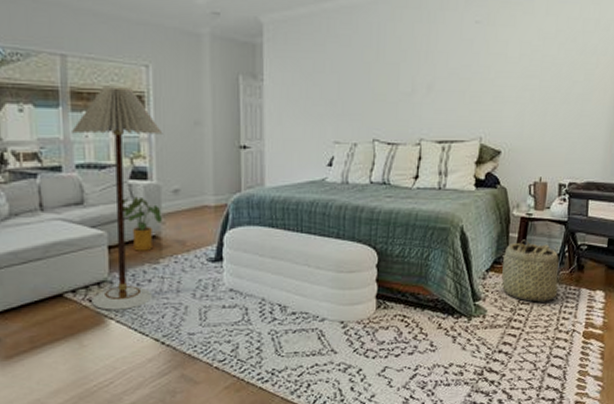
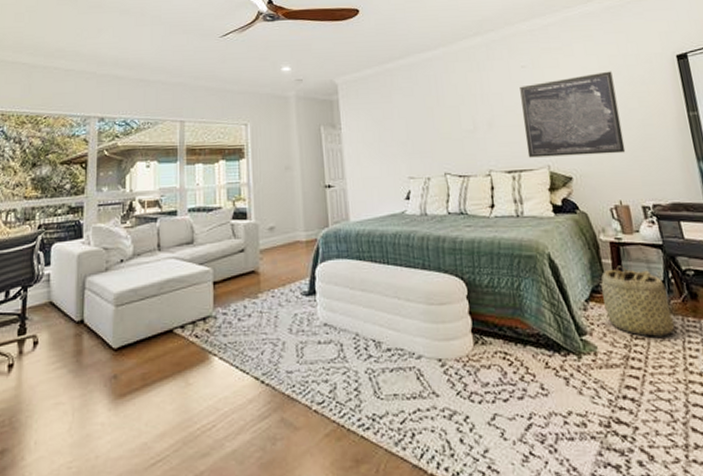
floor lamp: present [72,87,163,310] -> none [186,143,260,346]
house plant: present [122,196,162,251] -> none [226,235,260,286]
wall art: none [462,36,567,129] -> present [519,71,626,158]

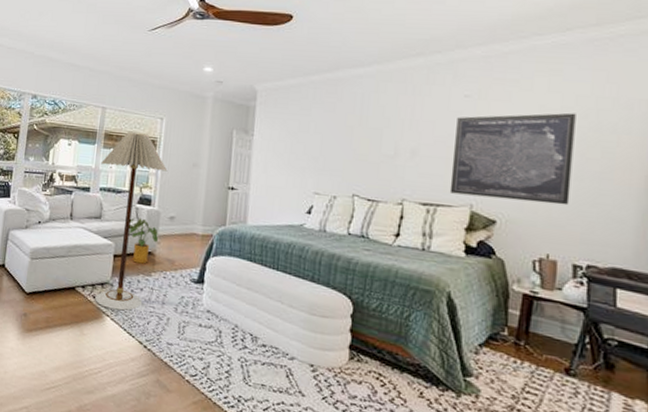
floor lamp: none [186,143,260,346] -> present [95,132,168,311]
house plant: none [226,235,260,286] -> present [129,218,158,264]
basket: present [601,265,675,337] -> none [499,318,578,398]

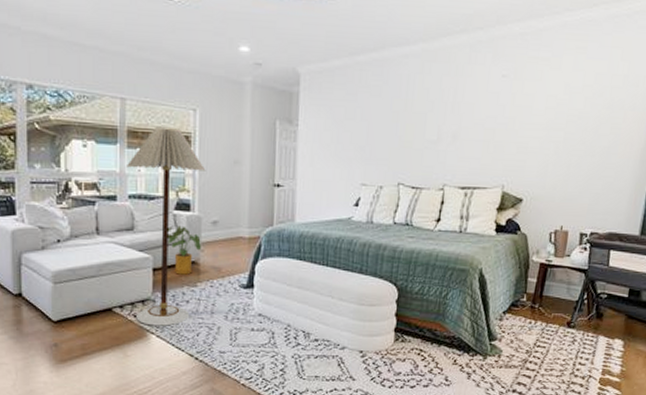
wall art: present [449,112,576,206] -> none [485,91,594,180]

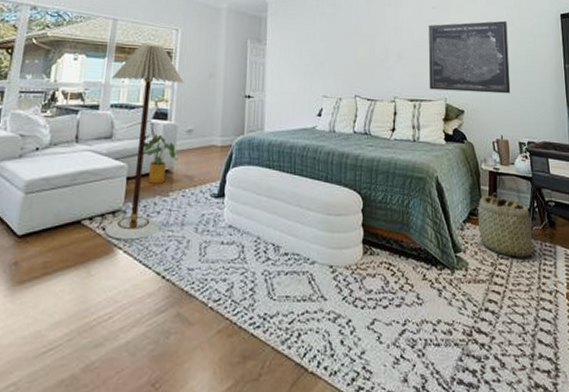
wall art: none [485,91,594,180] -> present [428,20,511,94]
basket: none [518,284,578,347] -> present [478,192,534,258]

